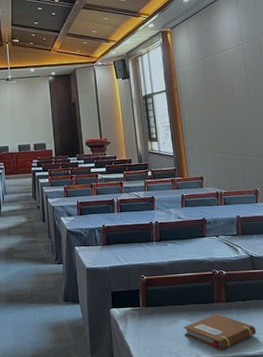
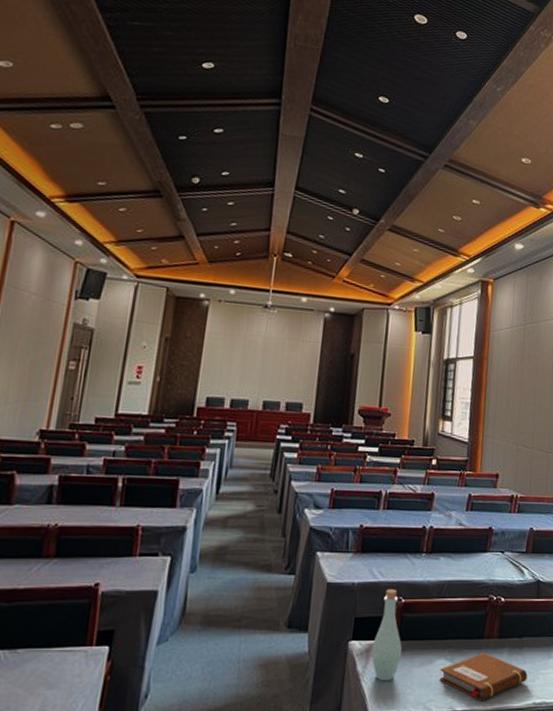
bottle: none [128,270,152,337] -> present [371,589,403,681]

